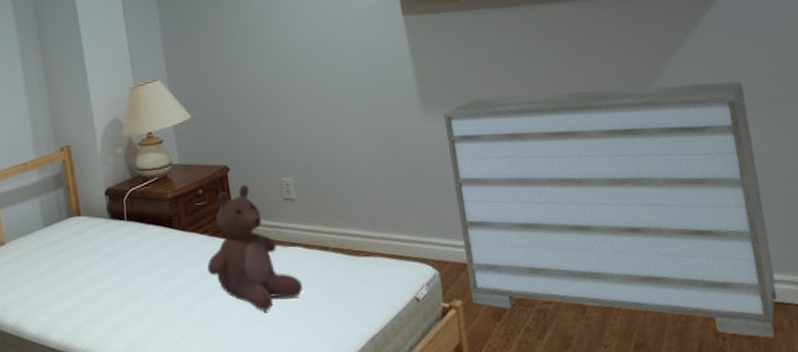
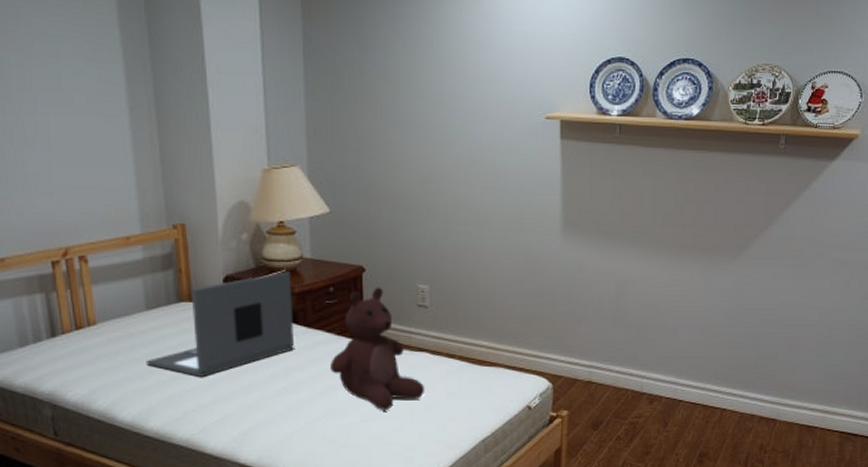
laptop: none [46,179,172,287] -> present [146,272,294,377]
dresser: present [442,81,777,338] -> none [576,231,827,453]

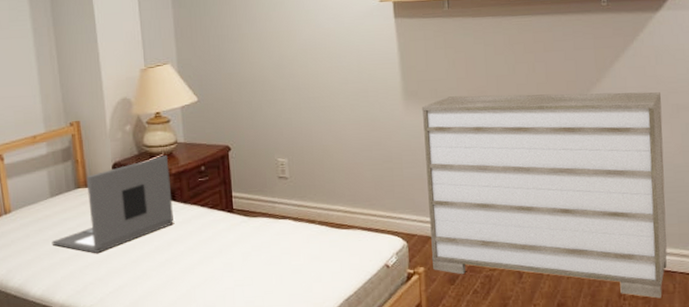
teddy bear: present [330,287,424,410] -> none [206,163,290,275]
dresser: none [576,231,827,453] -> present [421,92,667,299]

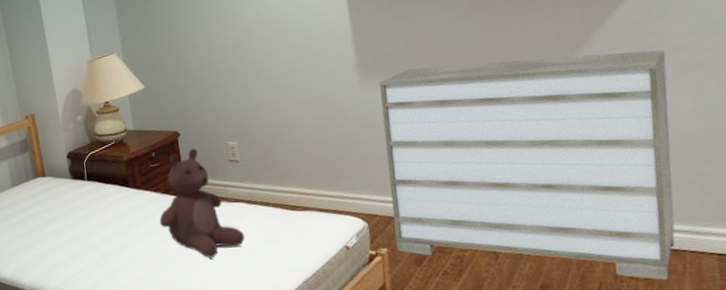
laptop: present [51,155,174,253] -> none [16,143,128,238]
teddy bear: none [206,163,290,275] -> present [160,148,245,258]

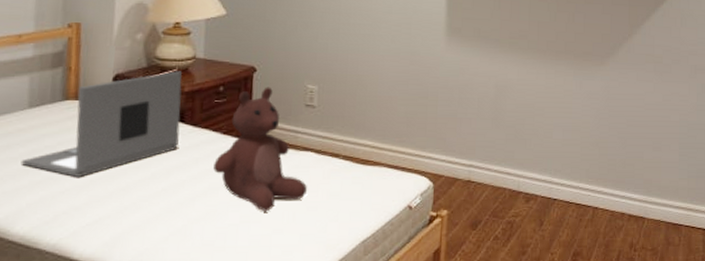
laptop: none [16,143,128,238] -> present [21,71,182,177]
dresser: present [378,50,675,280] -> none [456,37,683,251]

